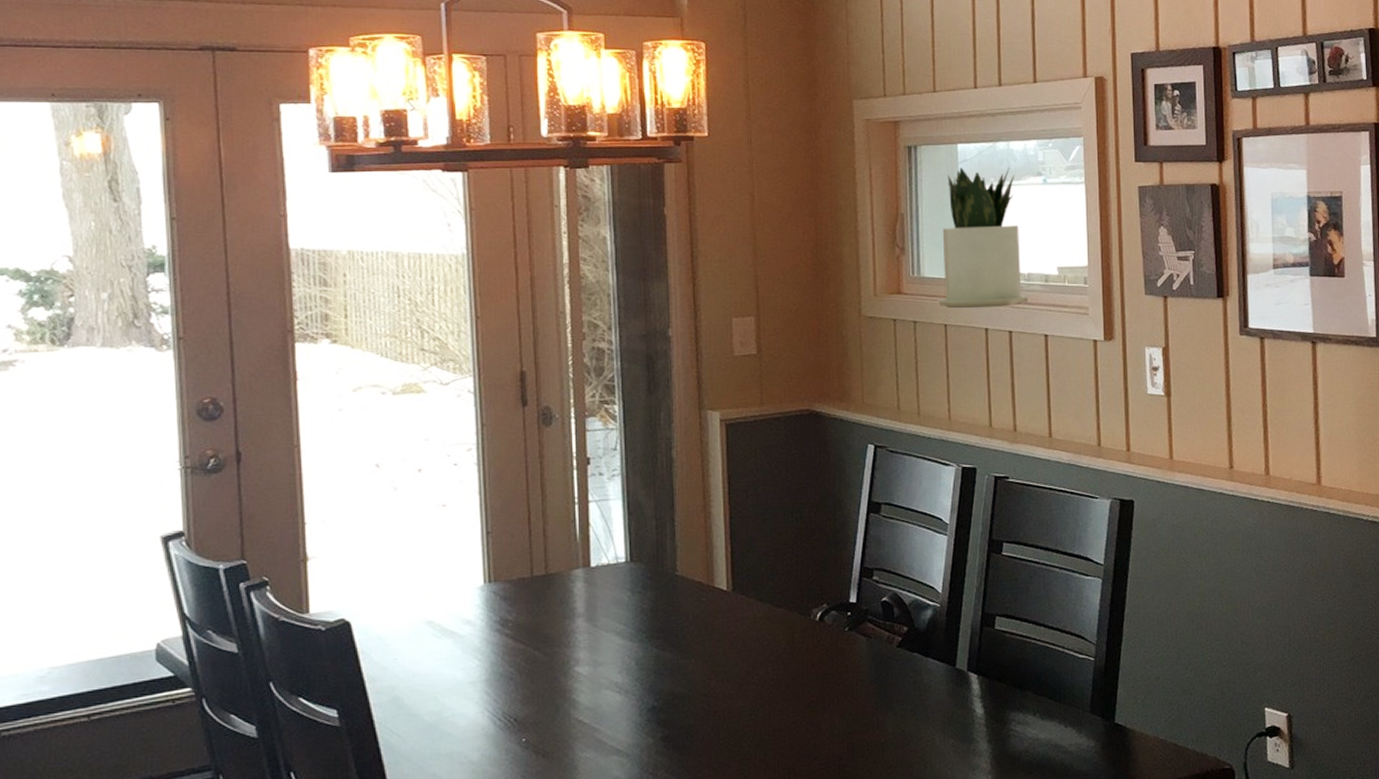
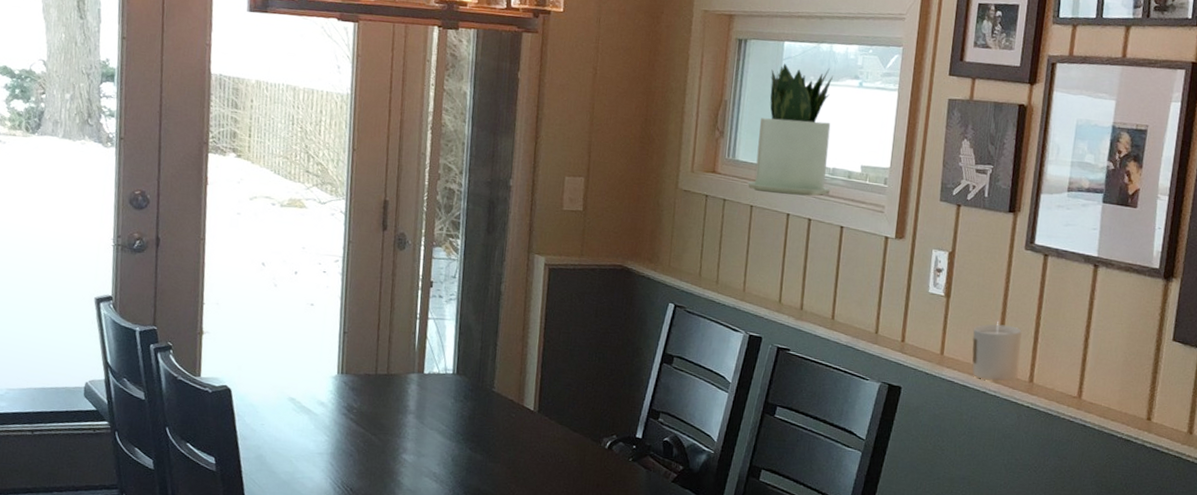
candle: none [1199,415,1253,480] -> present [972,322,1022,381]

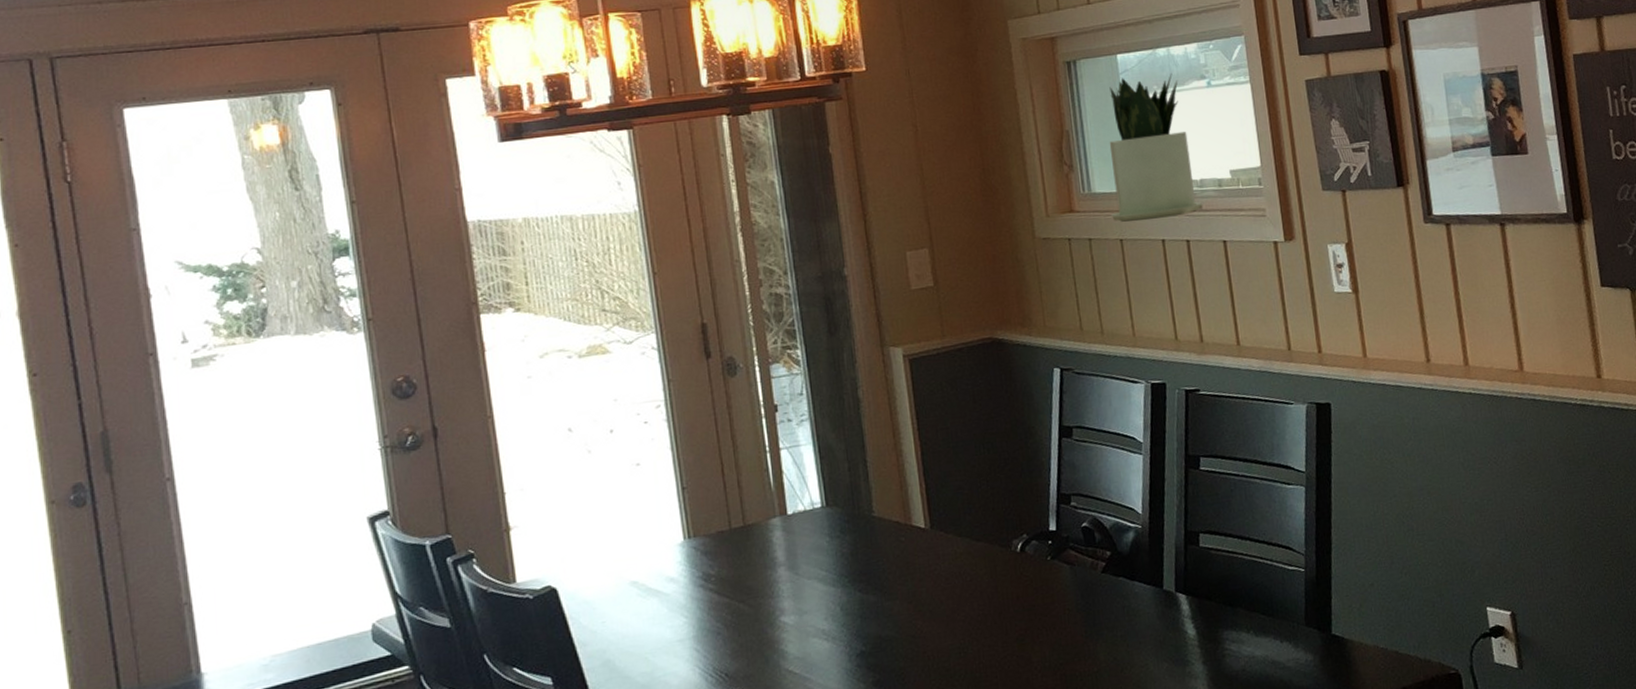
candle: present [972,322,1022,381] -> none [1391,308,1451,375]

